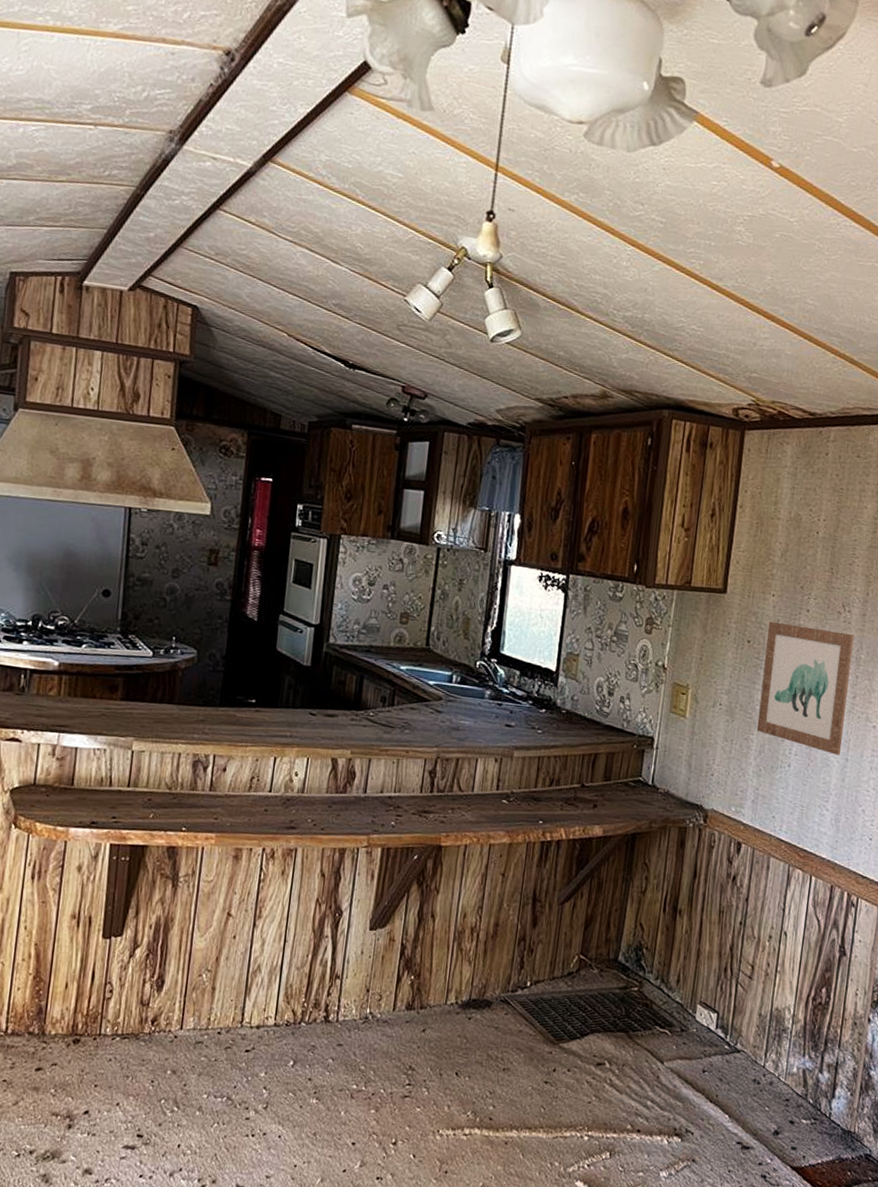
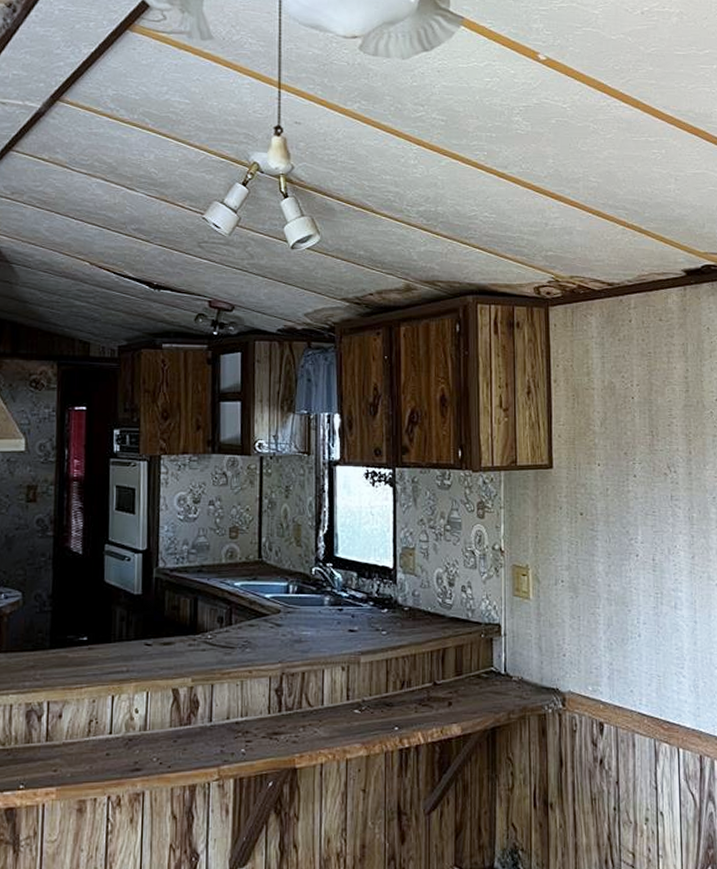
wall art: present [756,621,854,755] -> none [598,491,689,619]

